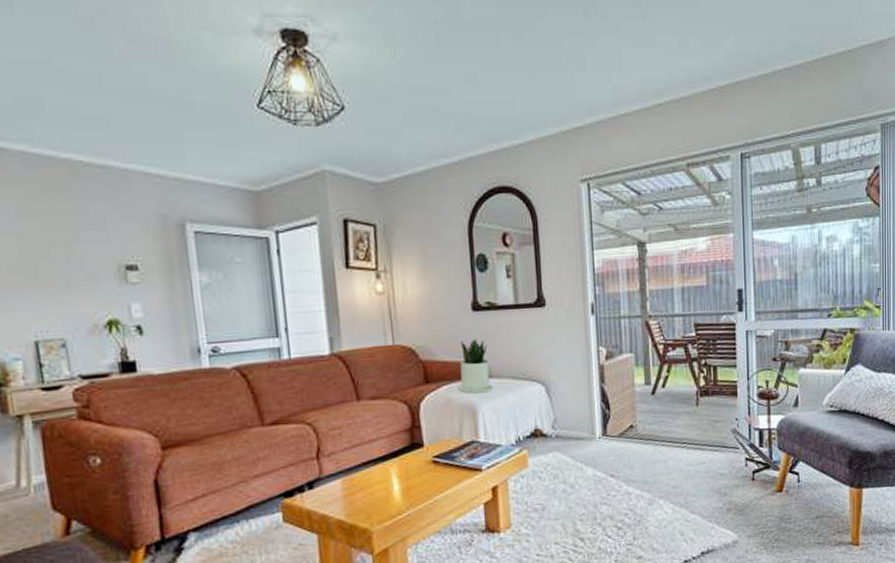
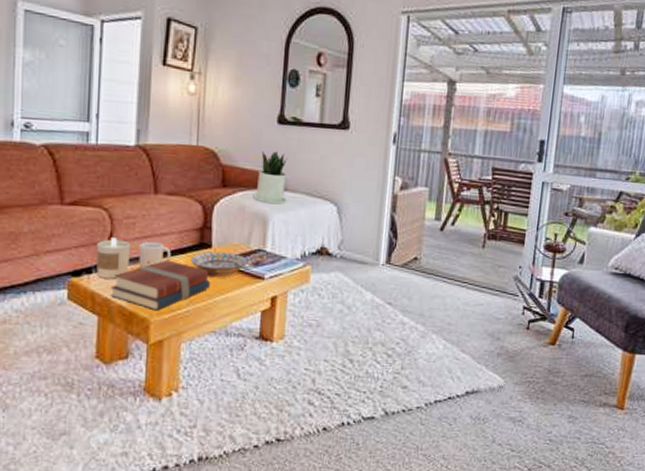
candle: none [304,451,342,495] -> present [96,238,130,279]
books: none [327,465,428,520] -> present [111,259,210,311]
mug: none [349,449,384,477] -> present [138,241,171,267]
decorative bowl: none [403,448,463,477] -> present [190,251,248,278]

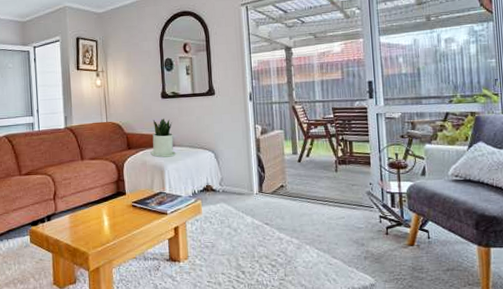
candle: present [96,238,130,279] -> none [45,195,70,225]
books: present [111,259,210,311] -> none [59,207,128,246]
mug: present [138,241,171,267] -> none [75,194,98,214]
decorative bowl: present [190,251,248,278] -> none [112,197,154,217]

